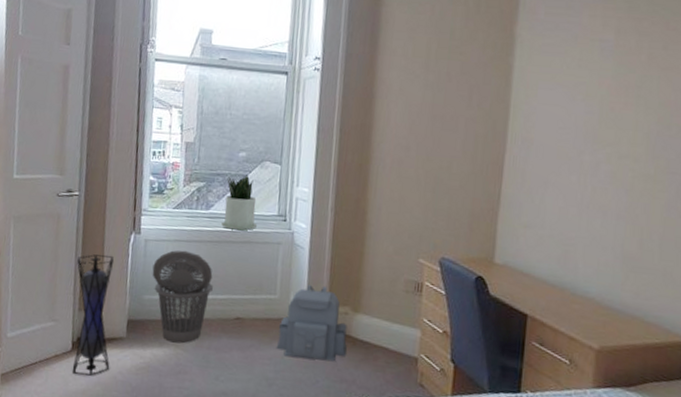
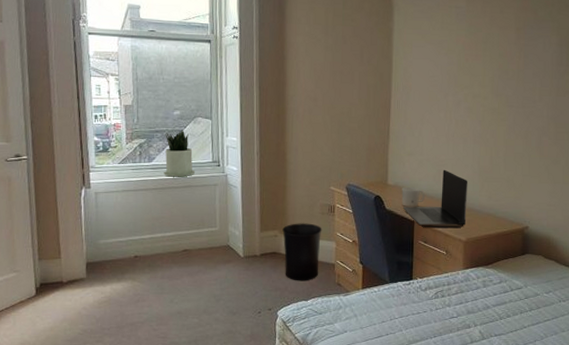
lantern: present [73,254,115,376] -> none [32,209,74,316]
laundry basket: present [152,250,213,343] -> none [105,198,161,277]
backpack: present [276,285,347,362] -> none [220,215,278,276]
waste bin: none [354,300,405,375] -> present [282,223,322,281]
mug: none [511,268,544,297] -> present [401,186,425,208]
laptop computer: none [512,250,606,331] -> present [402,169,468,228]

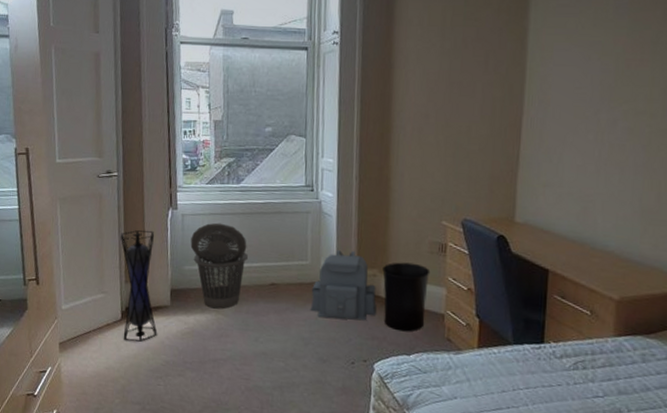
lantern: none [32,209,74,316] -> present [121,230,157,342]
laundry basket: none [105,198,161,277] -> present [190,222,248,309]
planter: present [164,130,196,177] -> none [252,148,287,202]
backpack: none [220,215,278,276] -> present [310,250,377,321]
mug: present [401,186,425,208] -> none [532,225,564,253]
laptop computer: present [402,169,468,228] -> none [533,206,625,282]

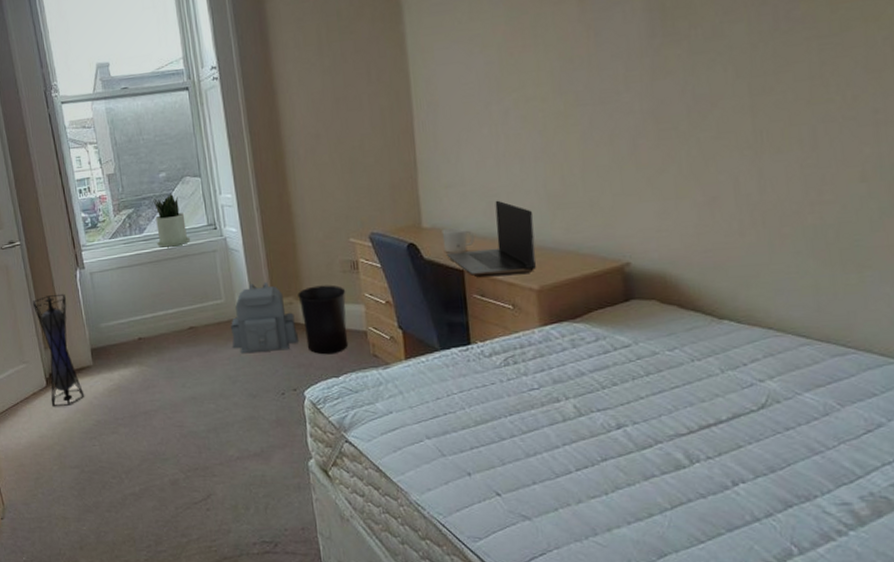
laundry basket: present [190,222,248,309] -> none [102,275,162,361]
planter: none [252,148,287,202] -> present [152,193,191,248]
mug: none [532,225,564,253] -> present [441,227,474,254]
laptop computer: none [533,206,625,282] -> present [445,200,536,277]

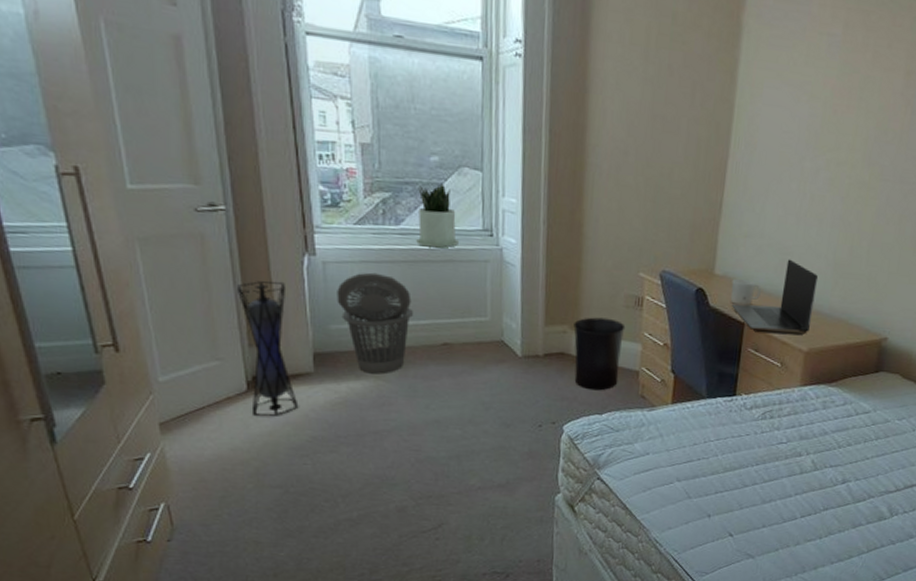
laundry basket: none [102,275,162,361] -> present [337,272,413,374]
backpack: present [231,281,298,354] -> none [490,304,567,381]

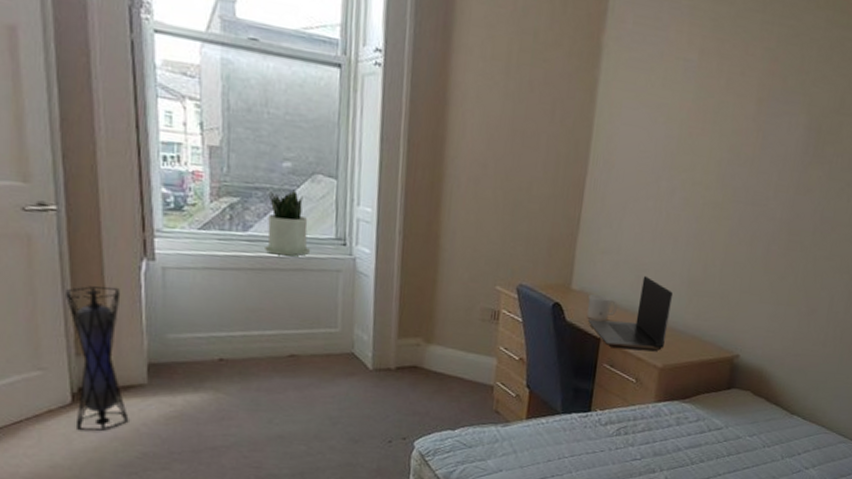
laundry basket: present [337,272,413,374] -> none [176,279,258,387]
waste bin: present [573,317,626,391] -> none [427,330,481,406]

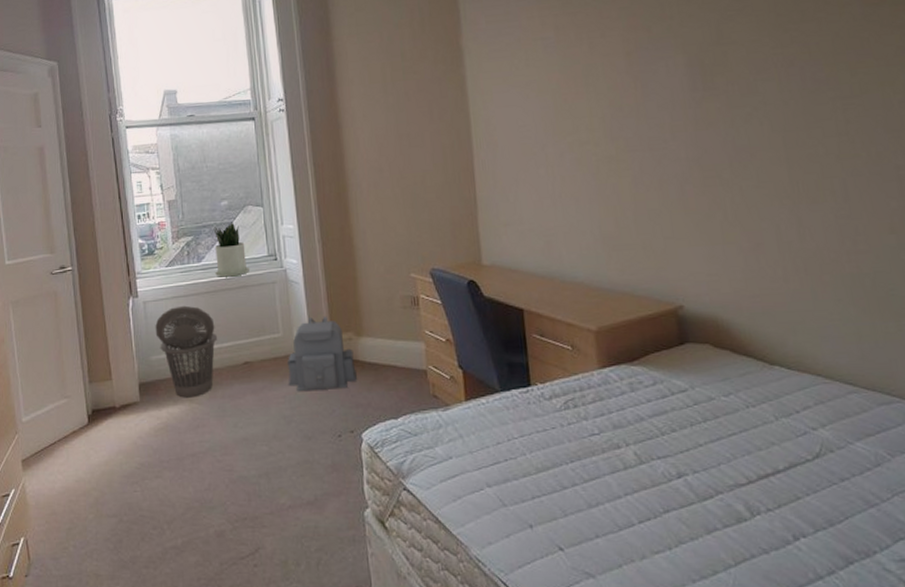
lantern: present [66,286,129,431] -> none [80,323,129,448]
laundry basket: none [176,279,258,387] -> present [155,305,217,398]
backpack: none [339,316,420,395] -> present [288,315,357,392]
mug: present [586,293,617,322] -> none [501,265,533,293]
laptop computer: present [587,275,674,351] -> none [505,240,593,316]

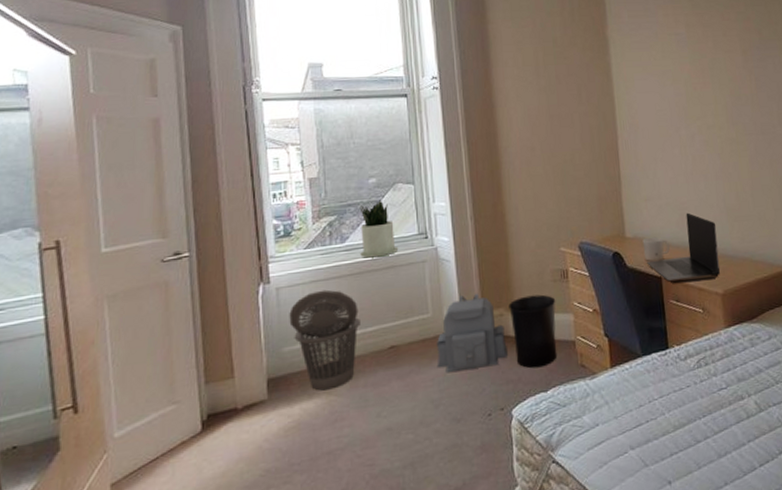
waste bin: none [357,320,408,394] -> present [508,294,558,368]
mug: none [501,265,533,293] -> present [642,236,670,262]
laptop computer: none [505,240,593,316] -> present [646,212,720,283]

